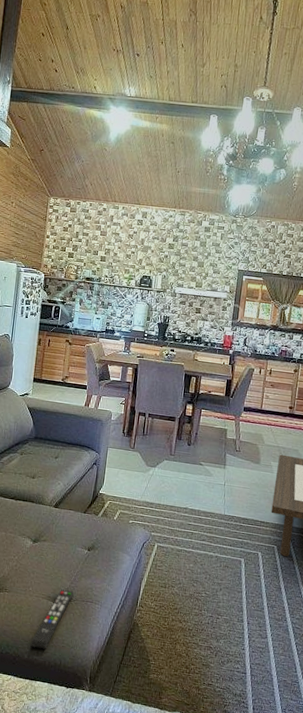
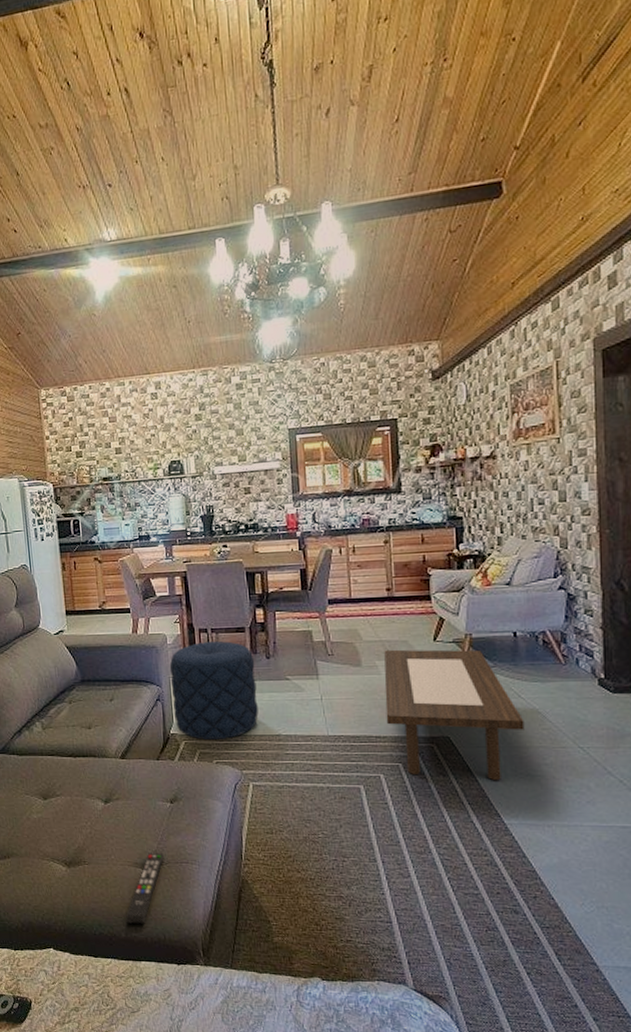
pouf: none [105,423,178,505] -> present [169,640,258,739]

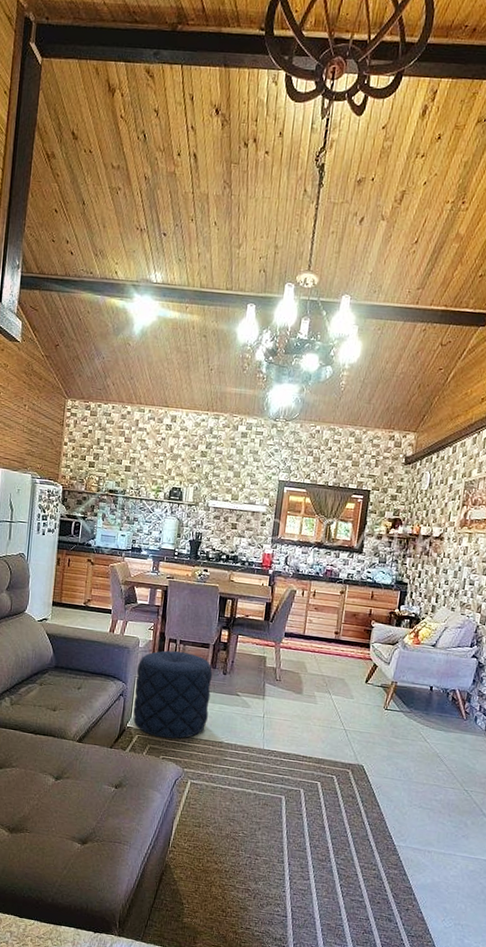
remote control: present [126,853,164,924] -> none [55,829,100,893]
coffee table: present [384,649,525,780] -> none [314,683,426,808]

